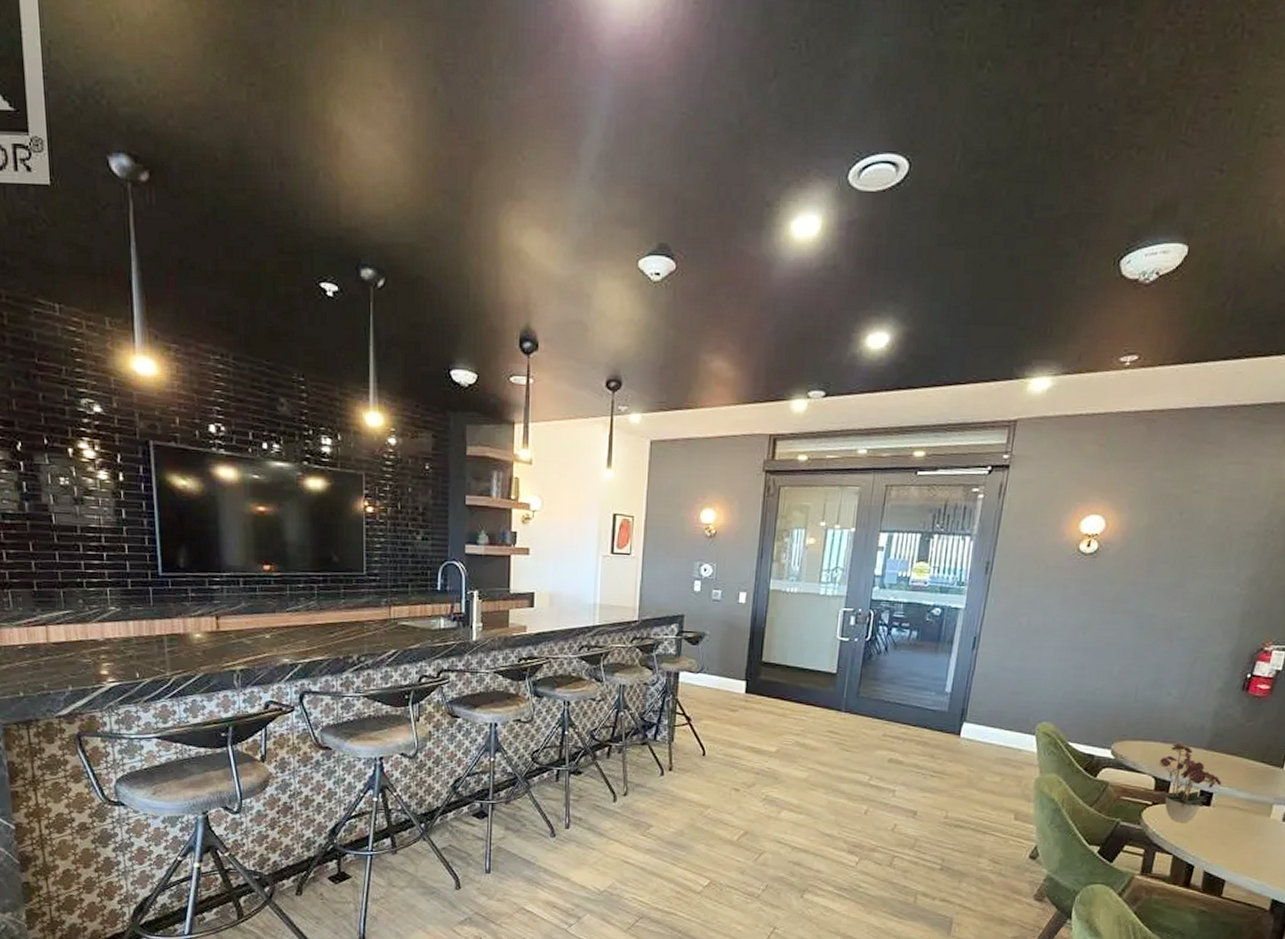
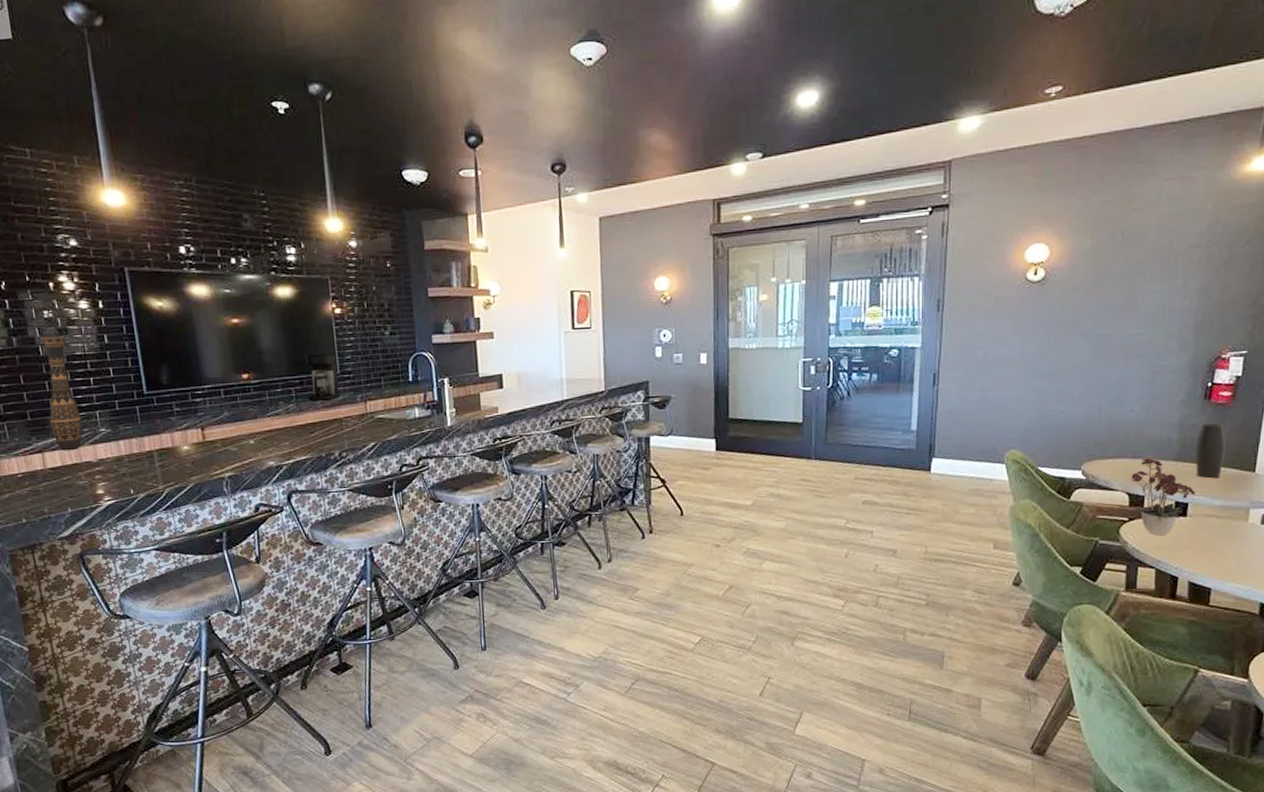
decorative vase: none [53,503,92,627] -> present [39,336,83,451]
coffee maker: none [331,551,364,601] -> present [307,353,340,401]
vase: none [1224,714,1258,771] -> present [1195,423,1226,479]

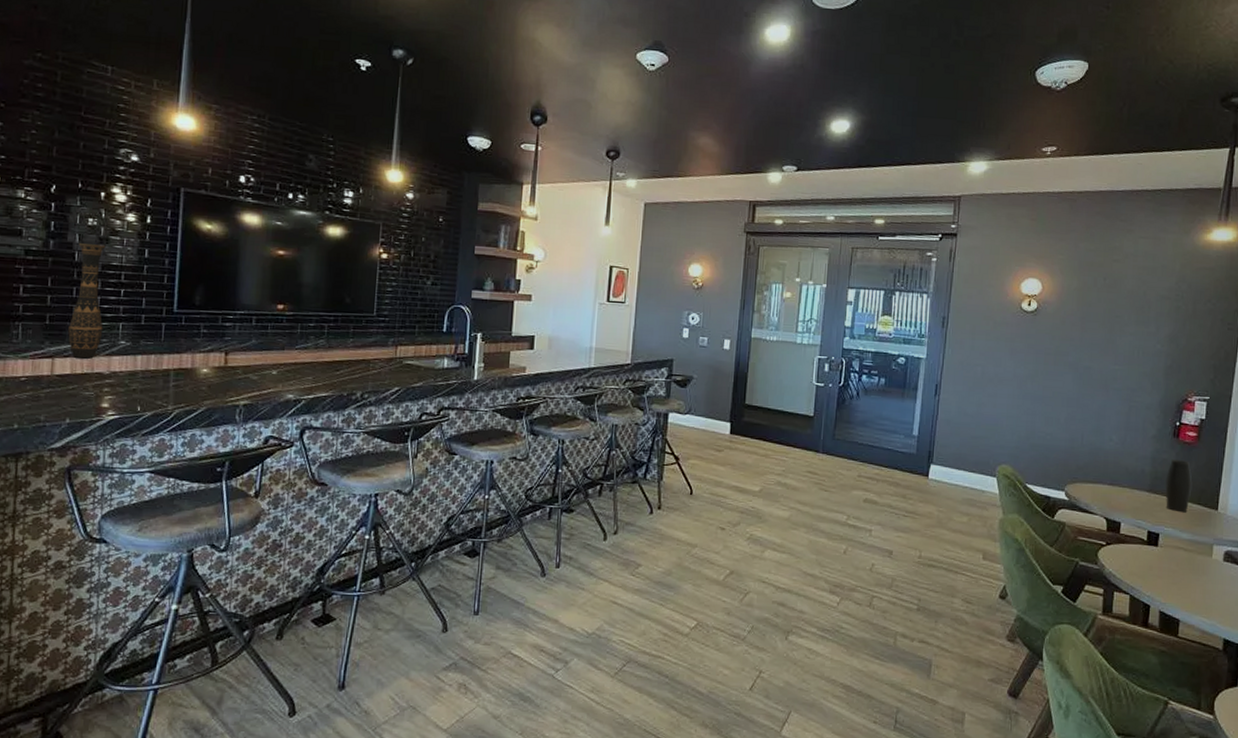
coffee maker: present [307,353,340,401] -> none [340,293,375,341]
flower arrangement: present [1131,458,1196,537] -> none [1109,486,1166,564]

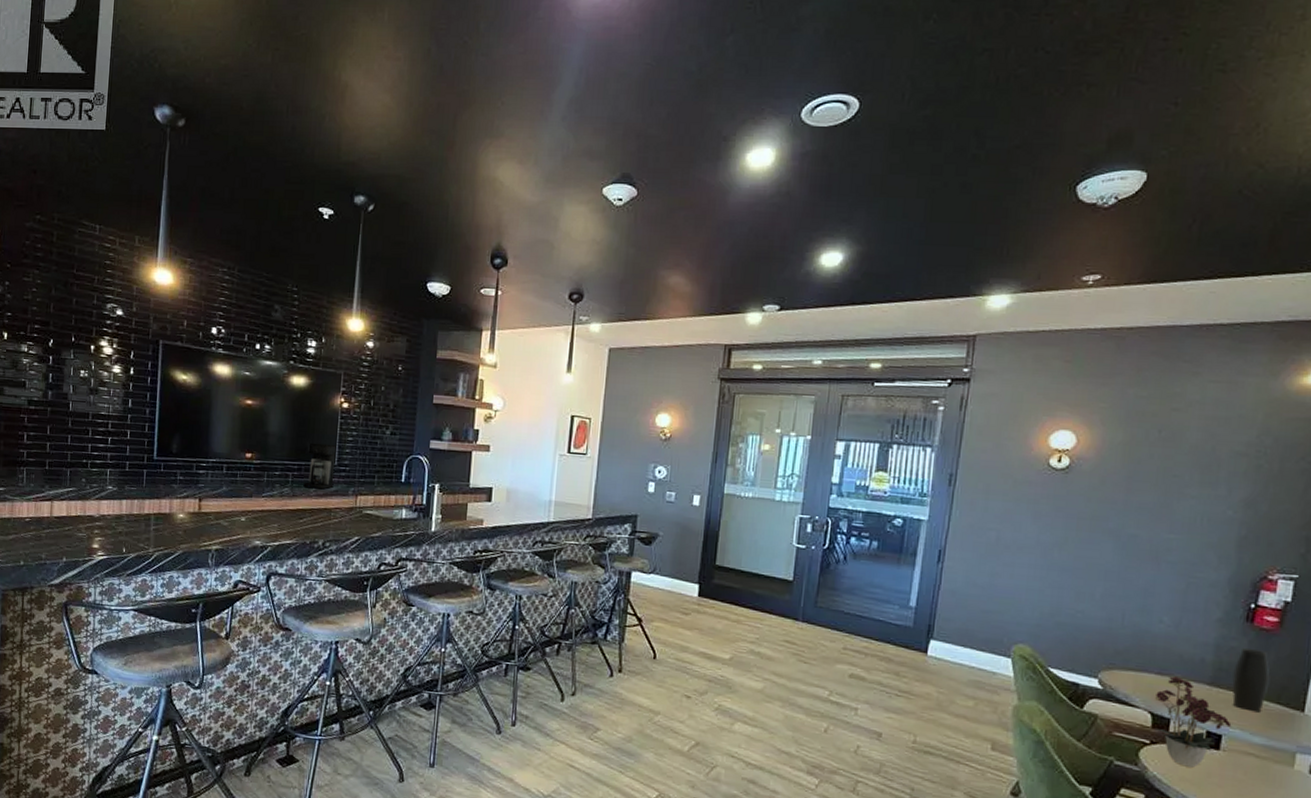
decorative vase: present [68,242,106,360] -> none [64,393,95,503]
coffee maker: none [340,293,375,341] -> present [303,443,336,490]
flower arrangement: none [1109,486,1166,564] -> present [1155,676,1232,769]

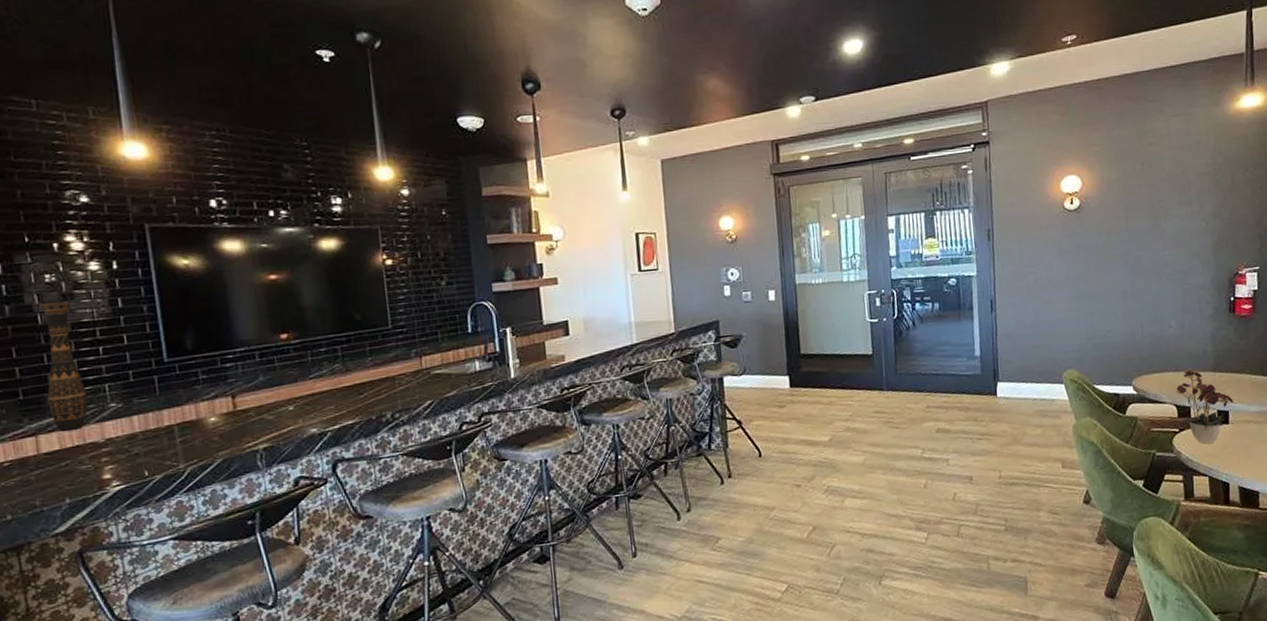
decorative vase: none [64,393,95,503] -> present [38,301,88,432]
coffee maker: present [303,443,336,490] -> none [354,307,392,360]
vase: present [1232,647,1270,713] -> none [1227,334,1254,387]

